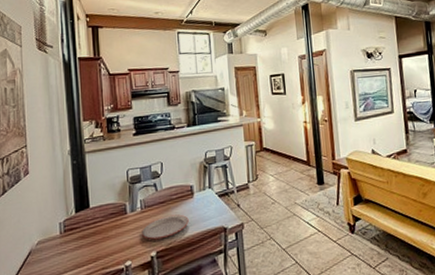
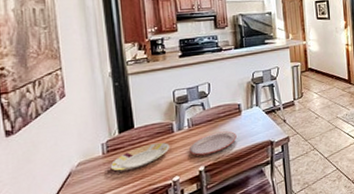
plate: none [66,223,123,252] -> present [110,142,170,171]

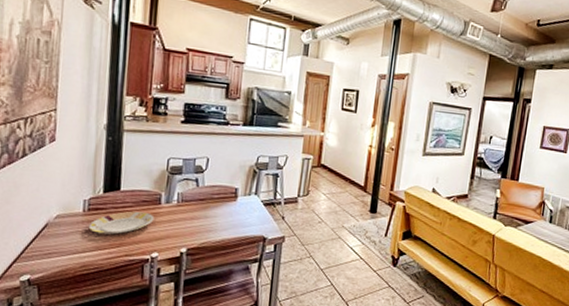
plate: present [189,131,237,156] -> none [174,214,228,237]

